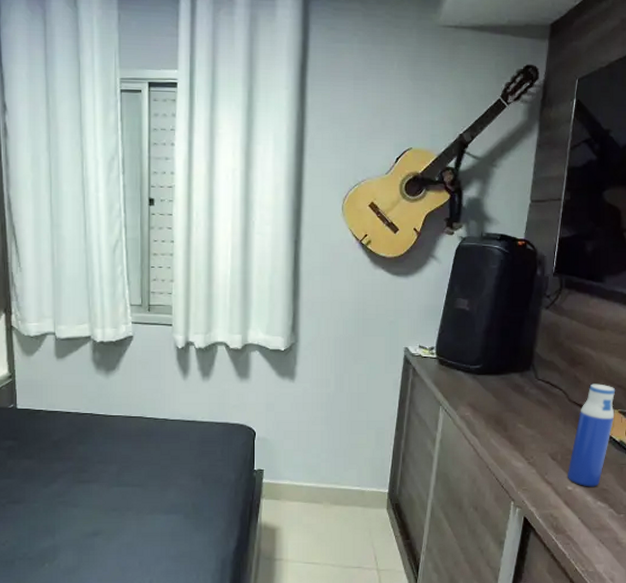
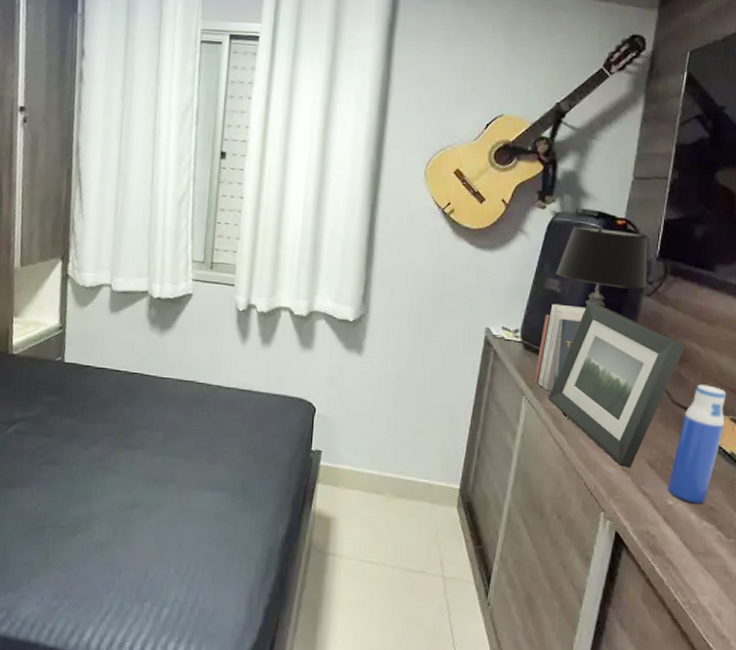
books: none [449,321,492,400] -> present [534,303,585,391]
picture frame: none [462,317,580,462] -> present [548,301,686,469]
table lamp: none [464,249,545,321] -> present [555,226,649,307]

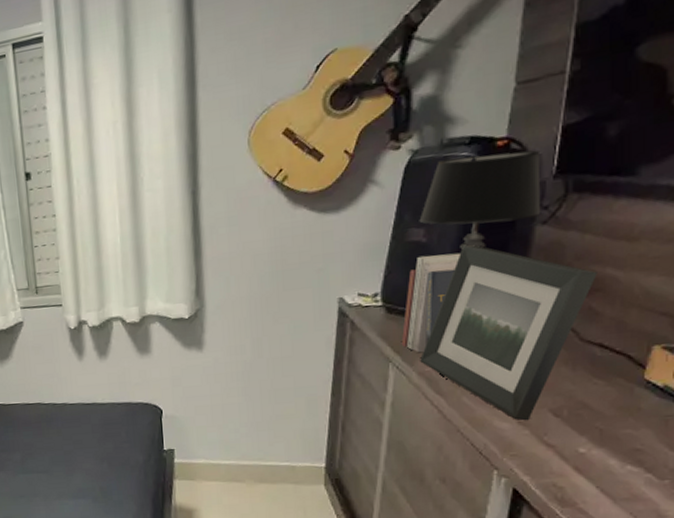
water bottle: present [668,384,727,504] -> none [579,313,657,448]

